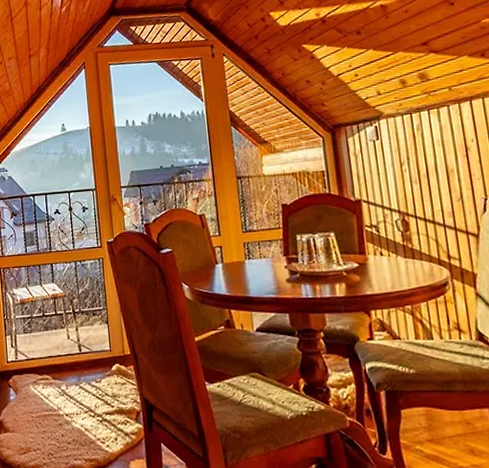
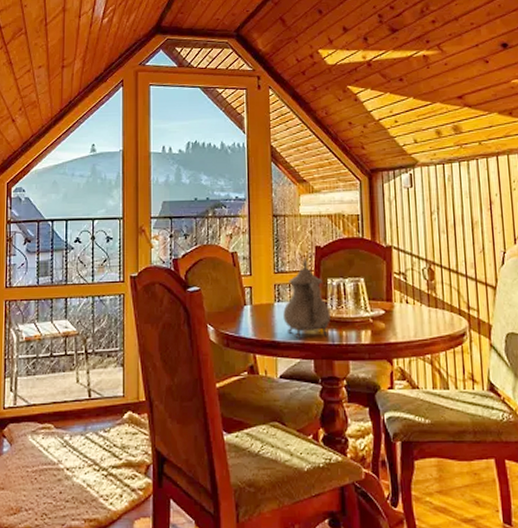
teapot: none [254,215,303,293] -> present [283,257,330,338]

